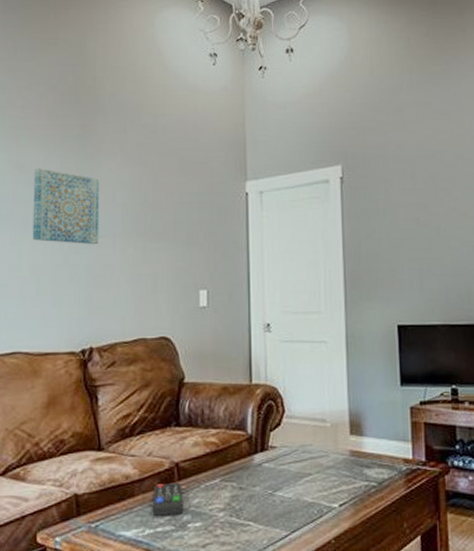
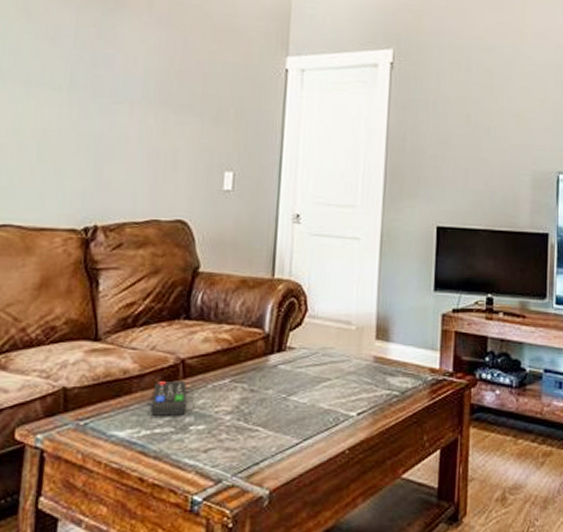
wall art: present [32,168,100,245] -> none [36,17,121,112]

